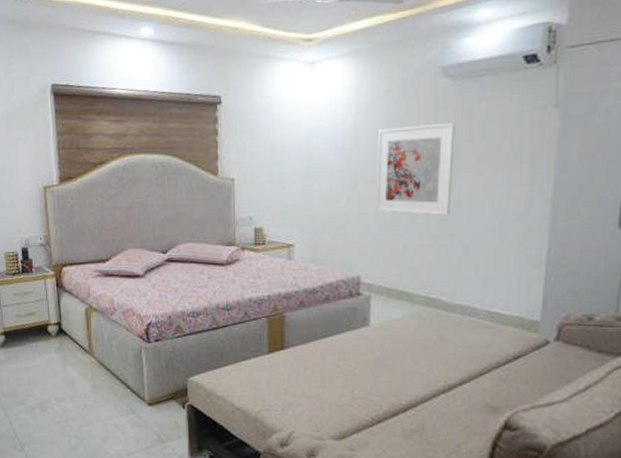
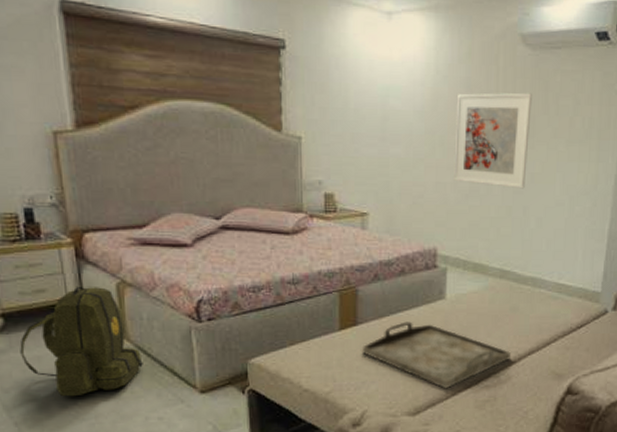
backpack: none [15,311,104,402] -> present [20,287,143,397]
serving tray: none [288,347,440,416] -> present [362,321,512,389]

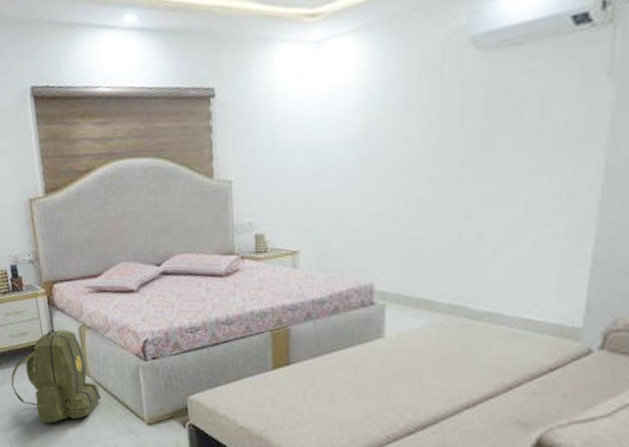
serving tray: present [362,321,512,389] -> none [295,361,464,434]
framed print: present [454,92,532,189] -> none [391,102,486,213]

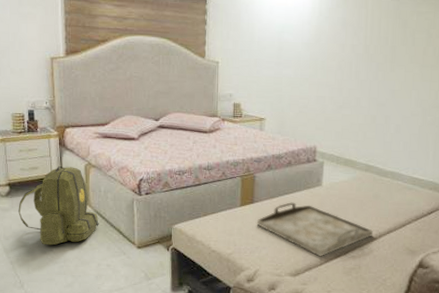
serving tray: none [295,361,464,434] -> present [256,202,374,257]

